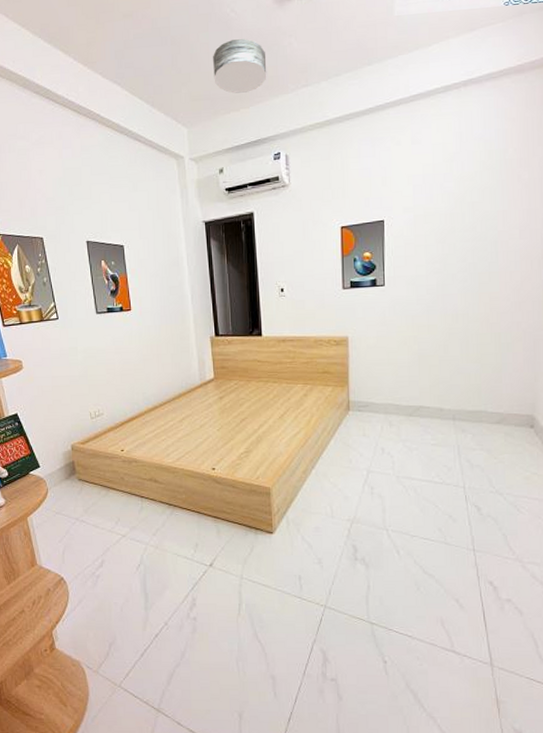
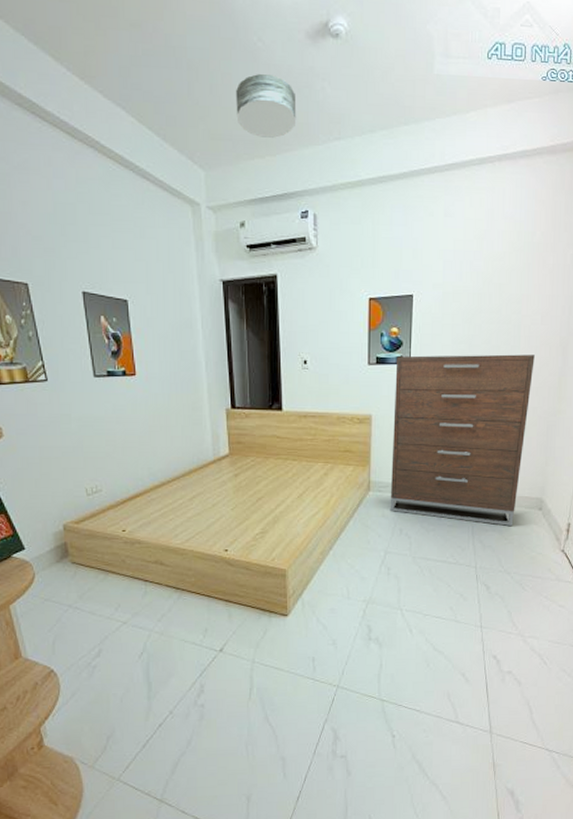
dresser: none [370,269,515,444] -> present [390,354,535,526]

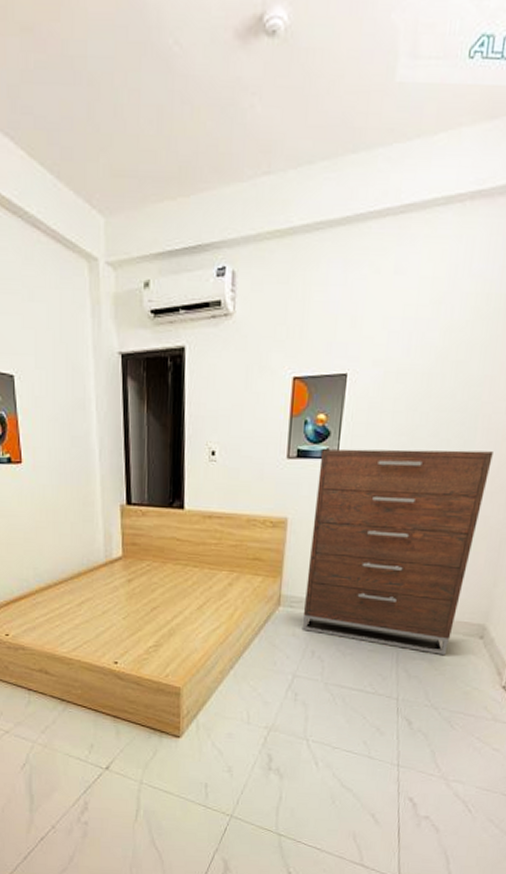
ceiling light: present [236,74,296,138] -> none [144,89,218,173]

